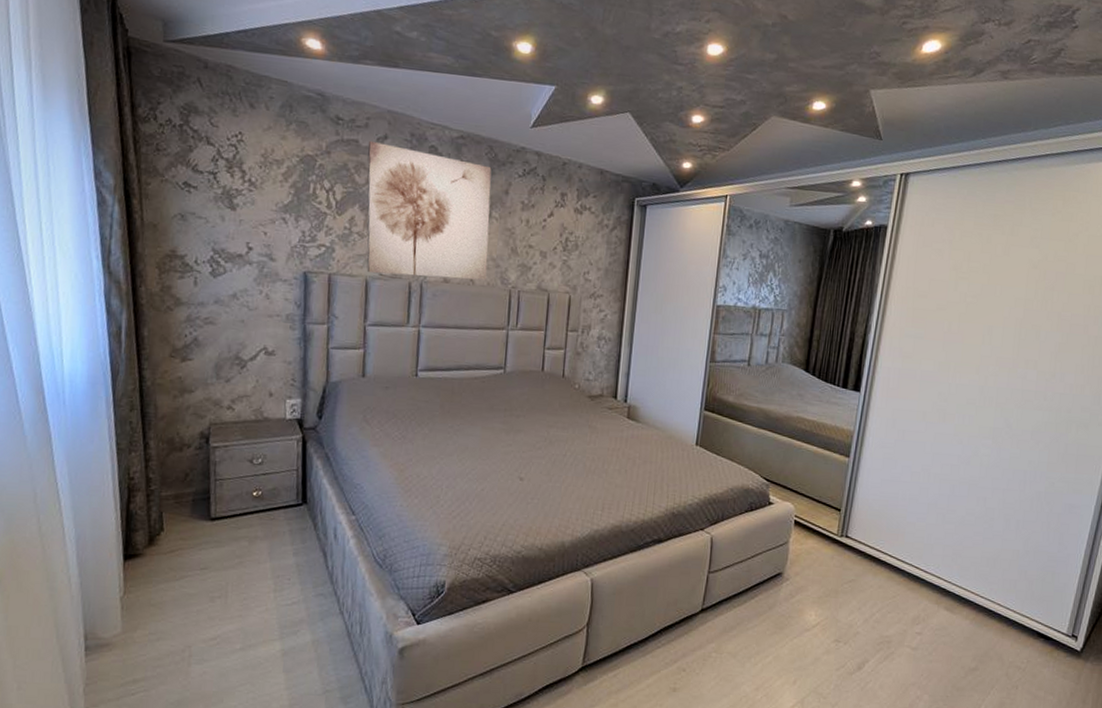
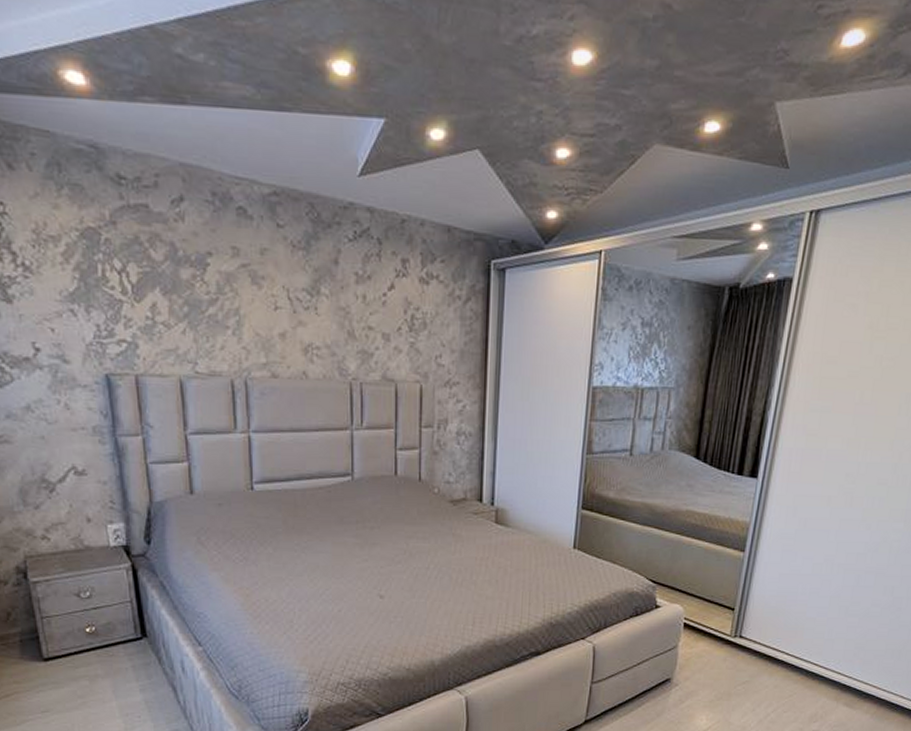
wall art: present [367,140,492,280] -> none [160,204,321,373]

